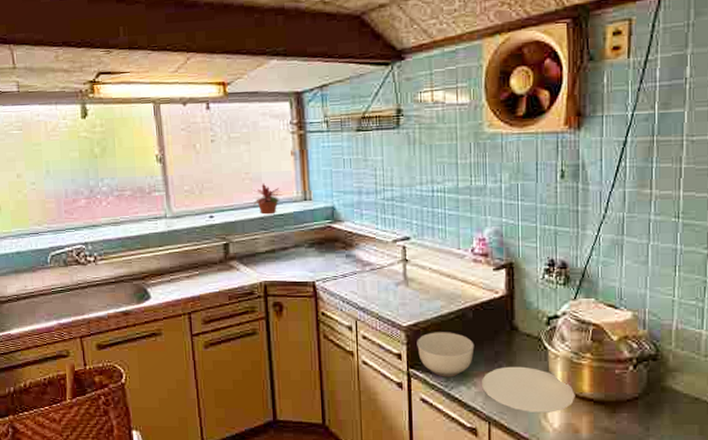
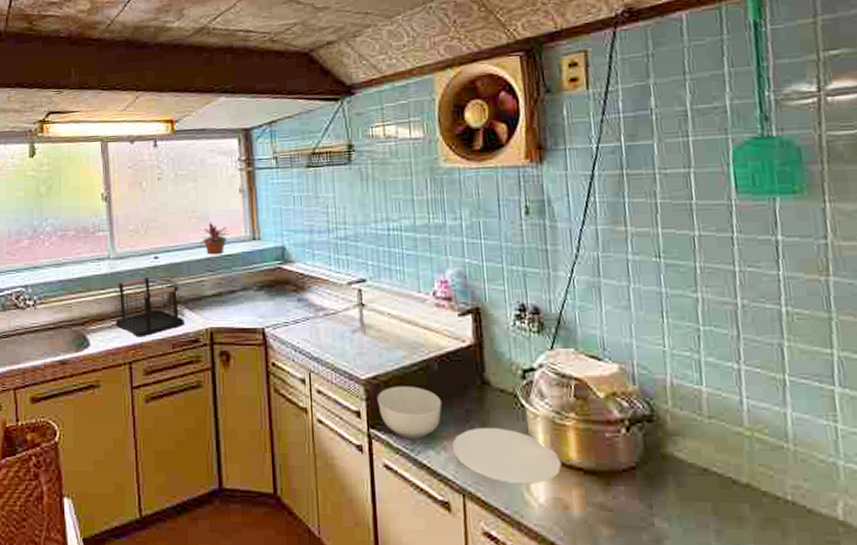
dish rack: none [171,235,240,290] -> present [113,277,184,337]

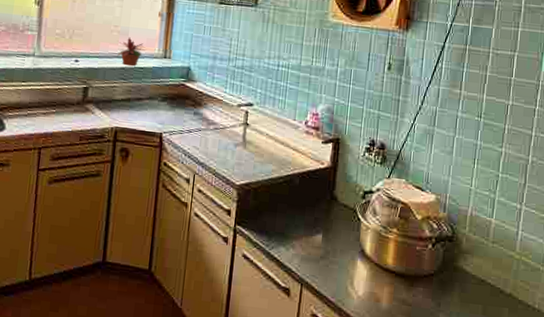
dish rack: present [113,277,184,337] -> none [31,76,96,128]
bowl: present [377,386,442,440] -> none [246,193,298,238]
plate: present [452,427,562,484] -> none [299,232,380,281]

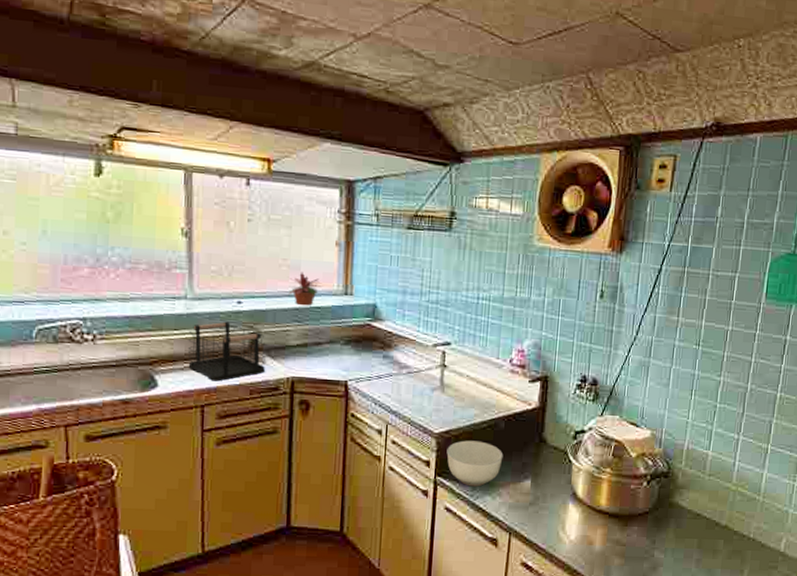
dish rack: none [31,76,96,128] -> present [187,321,266,382]
bowl: none [246,193,298,238] -> present [446,440,504,487]

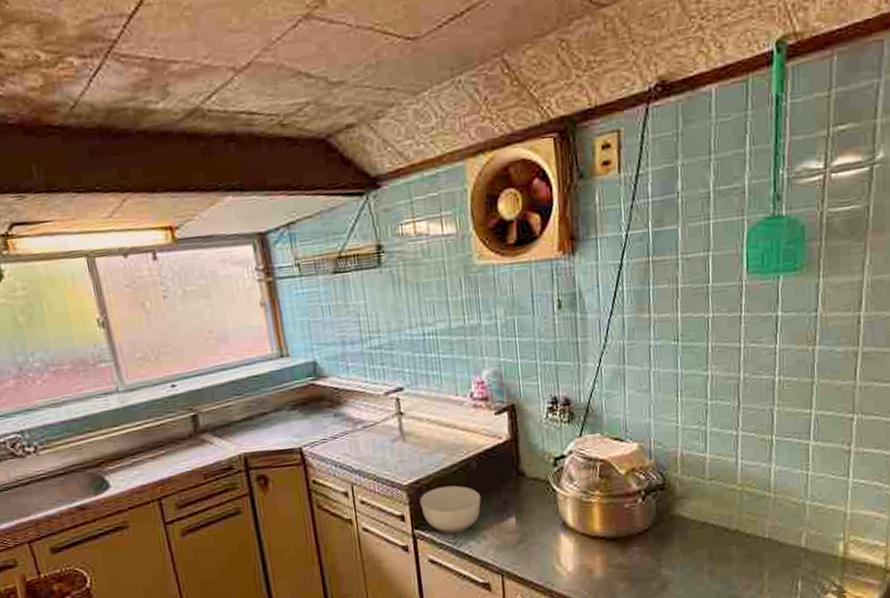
dish rack: present [187,321,266,382] -> none [128,408,215,472]
potted plant: present [288,272,323,306] -> none [219,341,257,377]

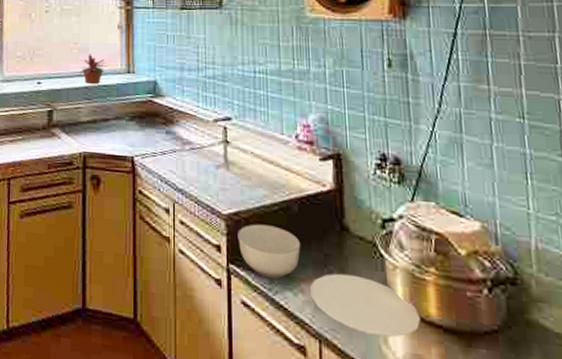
potted plant: none [219,341,257,377] -> present [79,54,109,85]
plate: none [491,512,587,559] -> present [310,273,421,338]

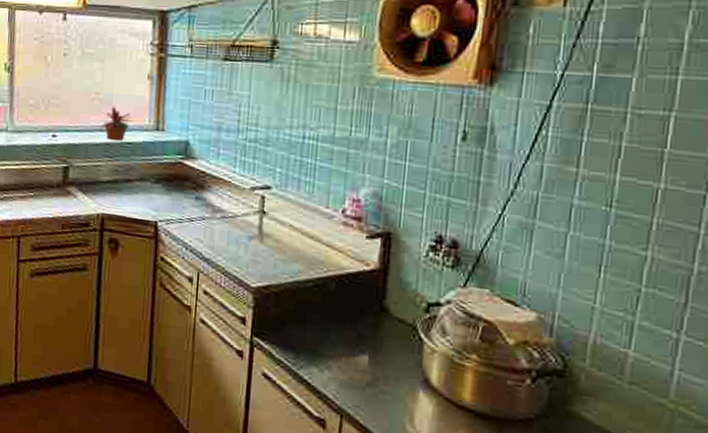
bowl: present [237,224,301,280] -> none [265,298,334,355]
plate: present [310,273,421,338] -> none [337,353,453,418]

